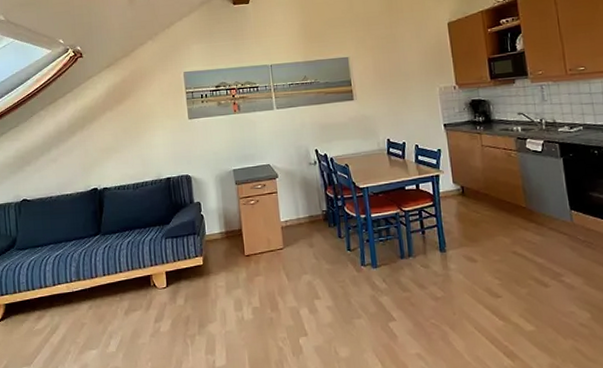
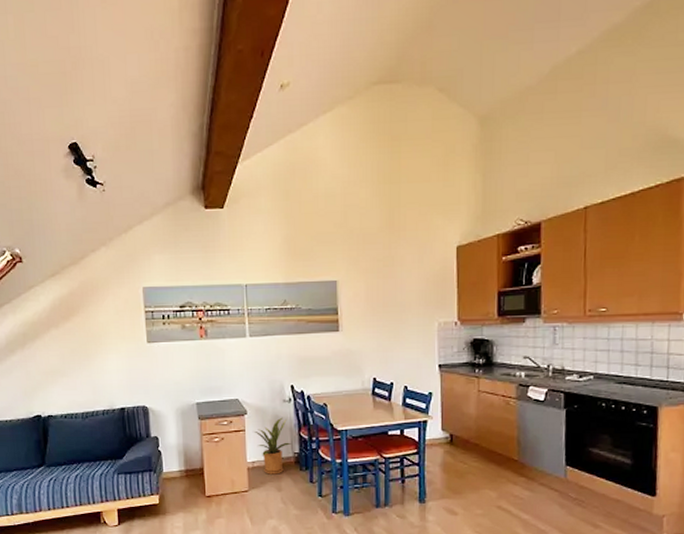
house plant: none [285,178,319,232] -> present [253,417,291,475]

